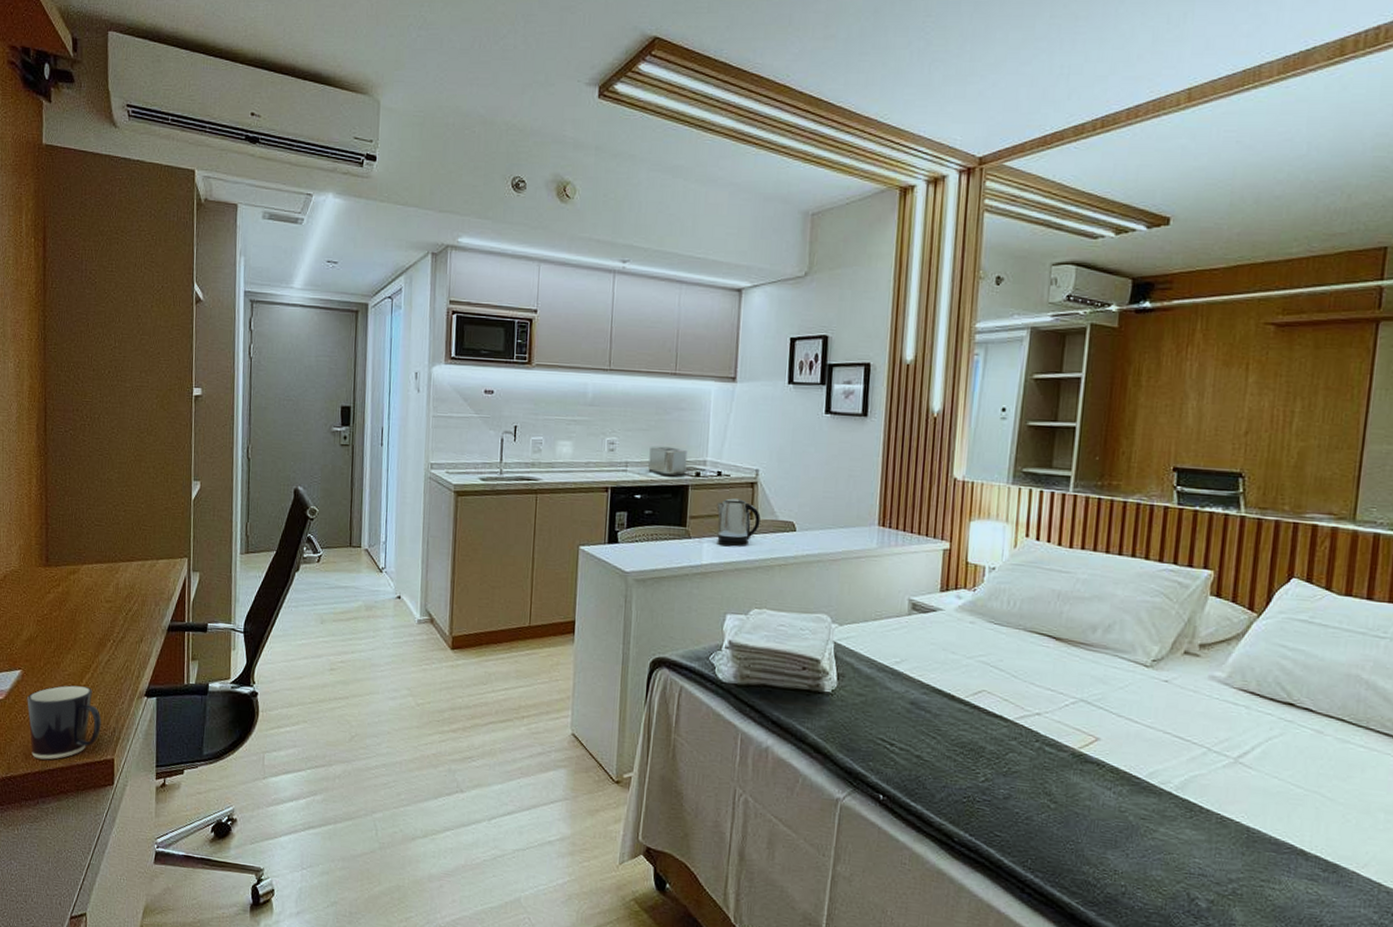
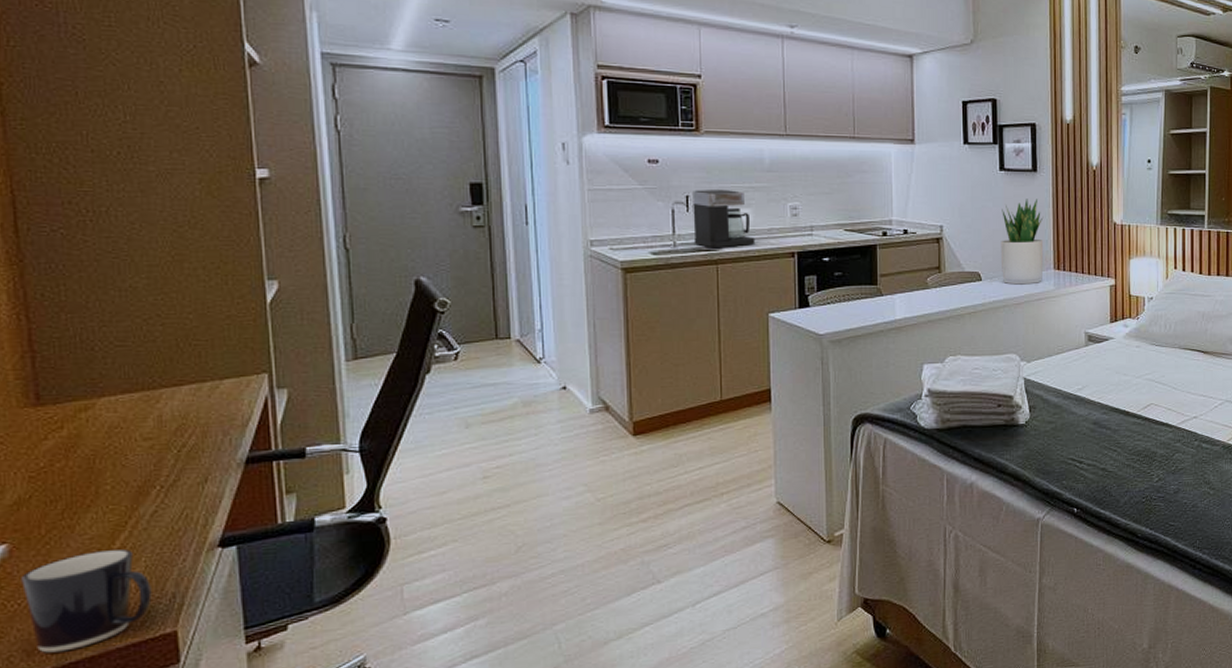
coffee maker: none [518,420,573,479] -> present [693,190,756,249]
toaster: present [648,446,688,477] -> none [834,208,873,238]
kettle: present [716,498,761,547] -> none [905,254,948,300]
planter: none [818,445,871,540] -> present [1000,198,1044,285]

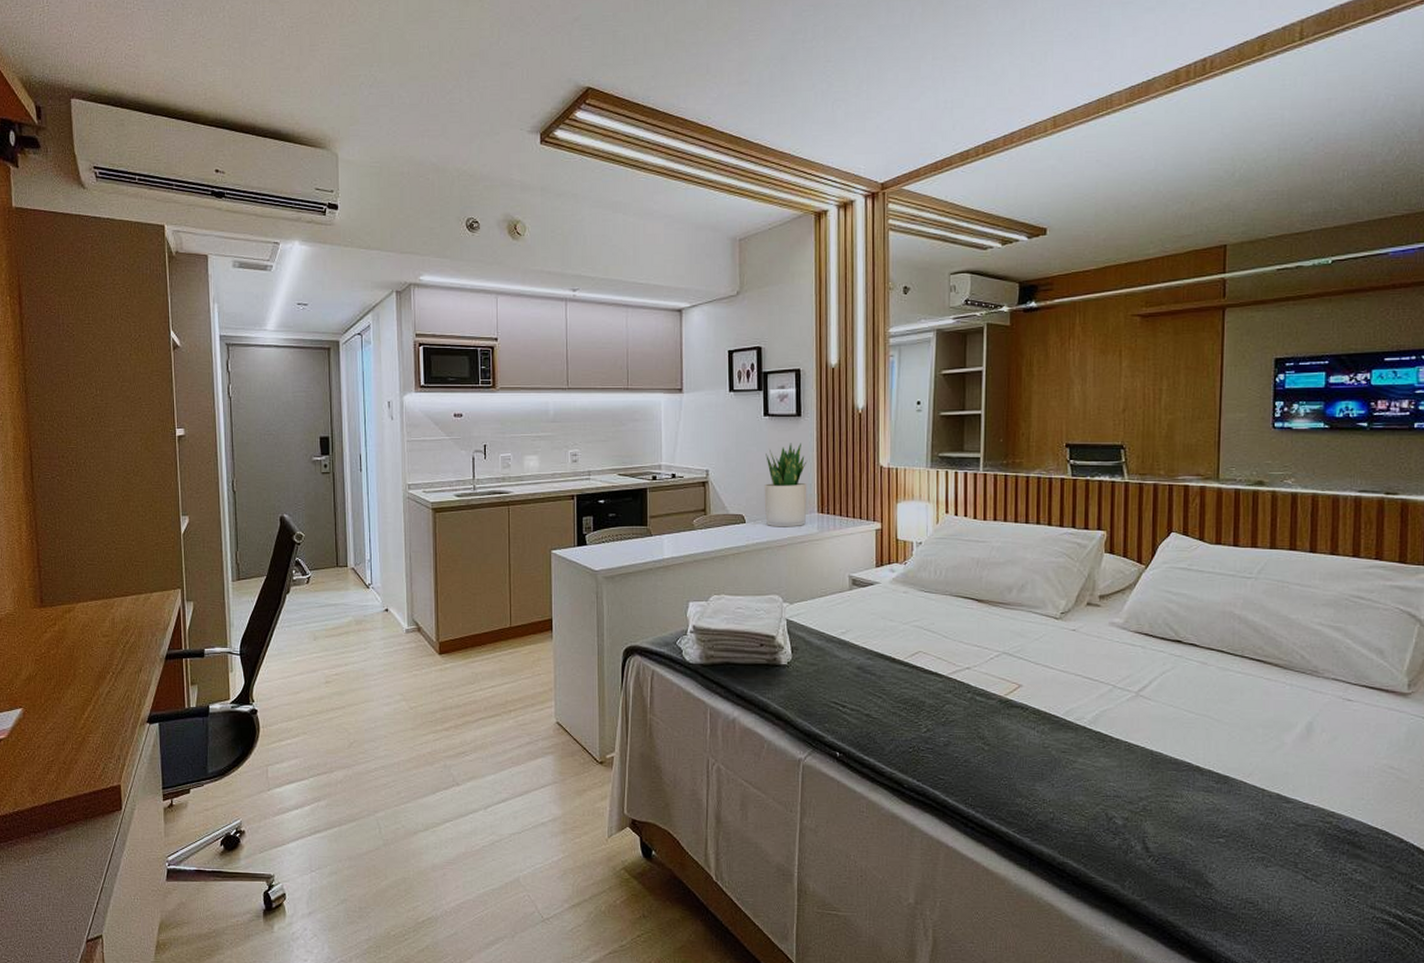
mug: present [21,548,152,653] -> none [30,718,106,792]
coffee maker: present [693,190,756,249] -> none [489,439,541,491]

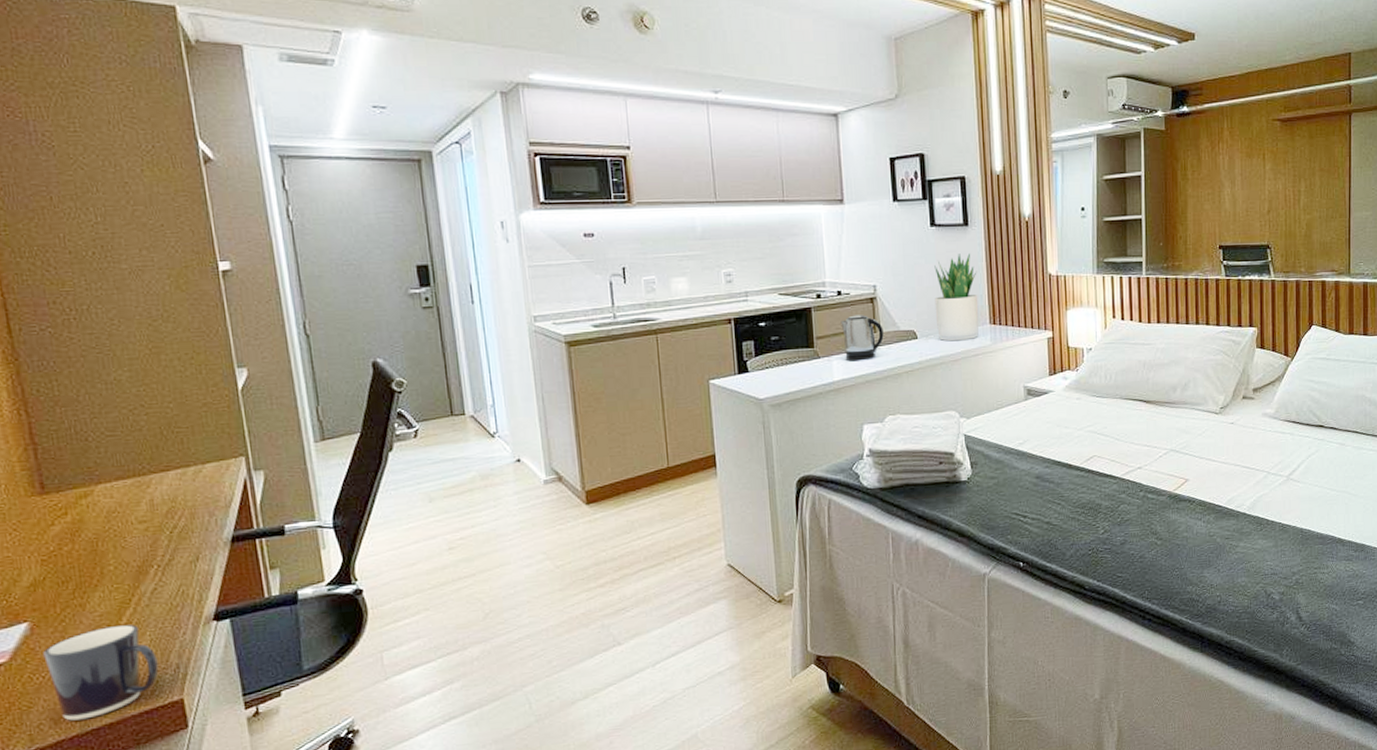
mug: none [30,718,106,792] -> present [43,624,159,721]
kettle: none [673,497,713,541] -> present [840,315,884,361]

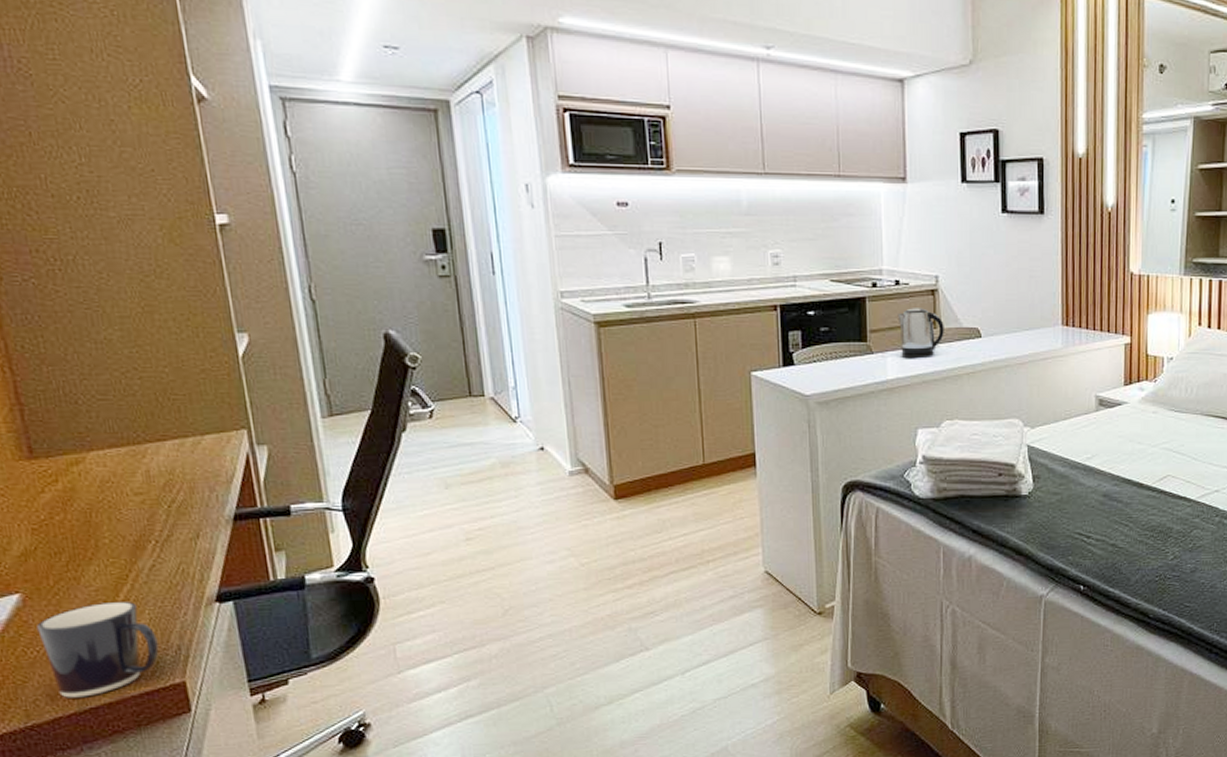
planter: present [934,253,979,342] -> none [1002,245,1051,342]

